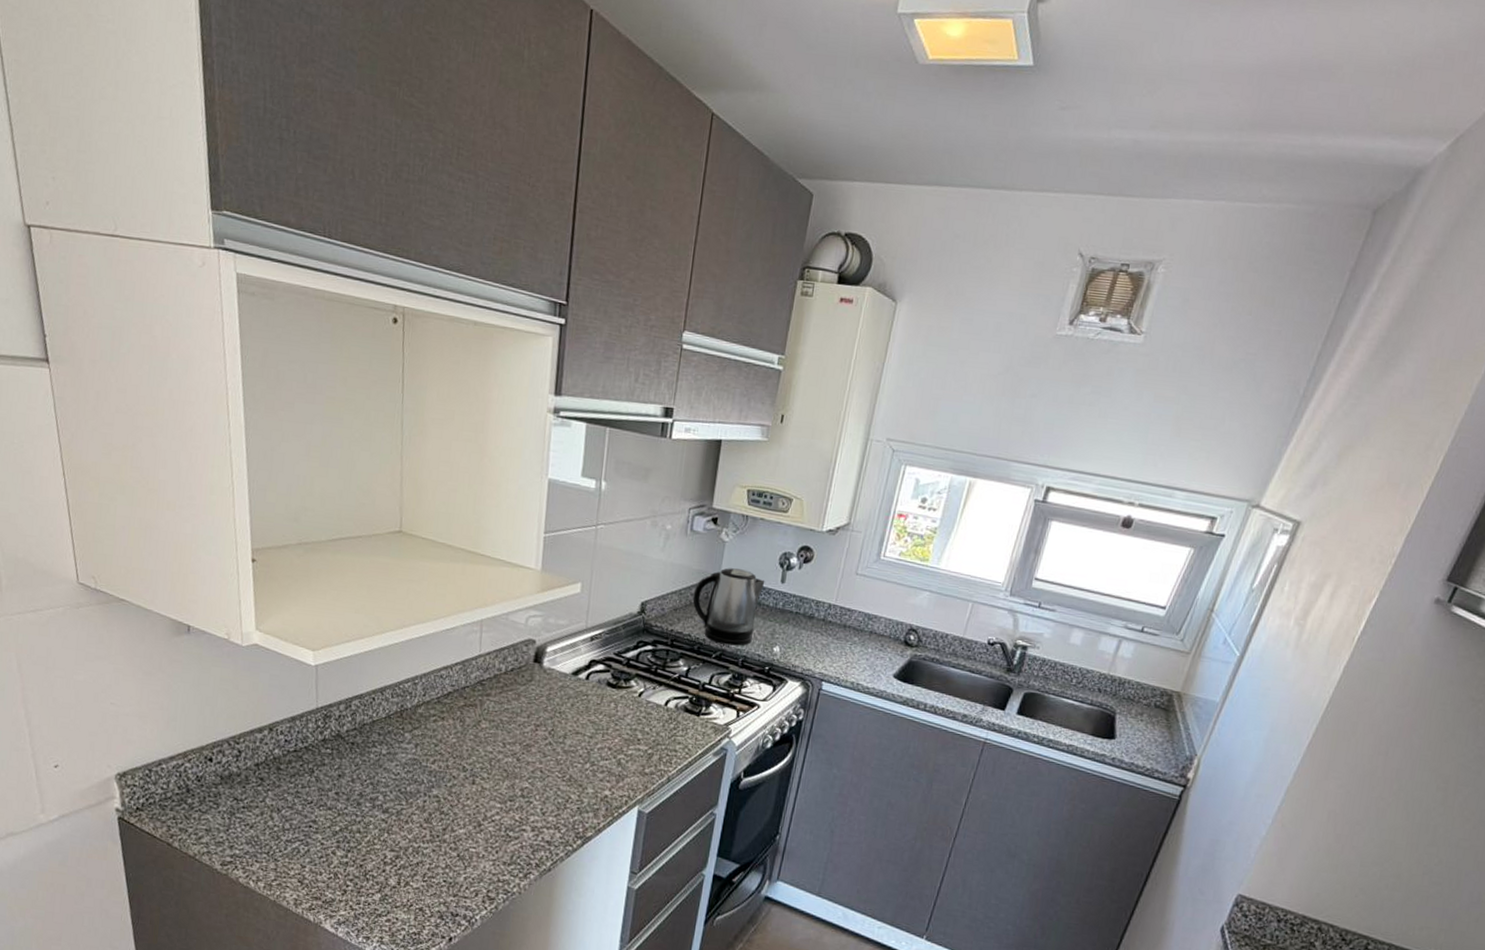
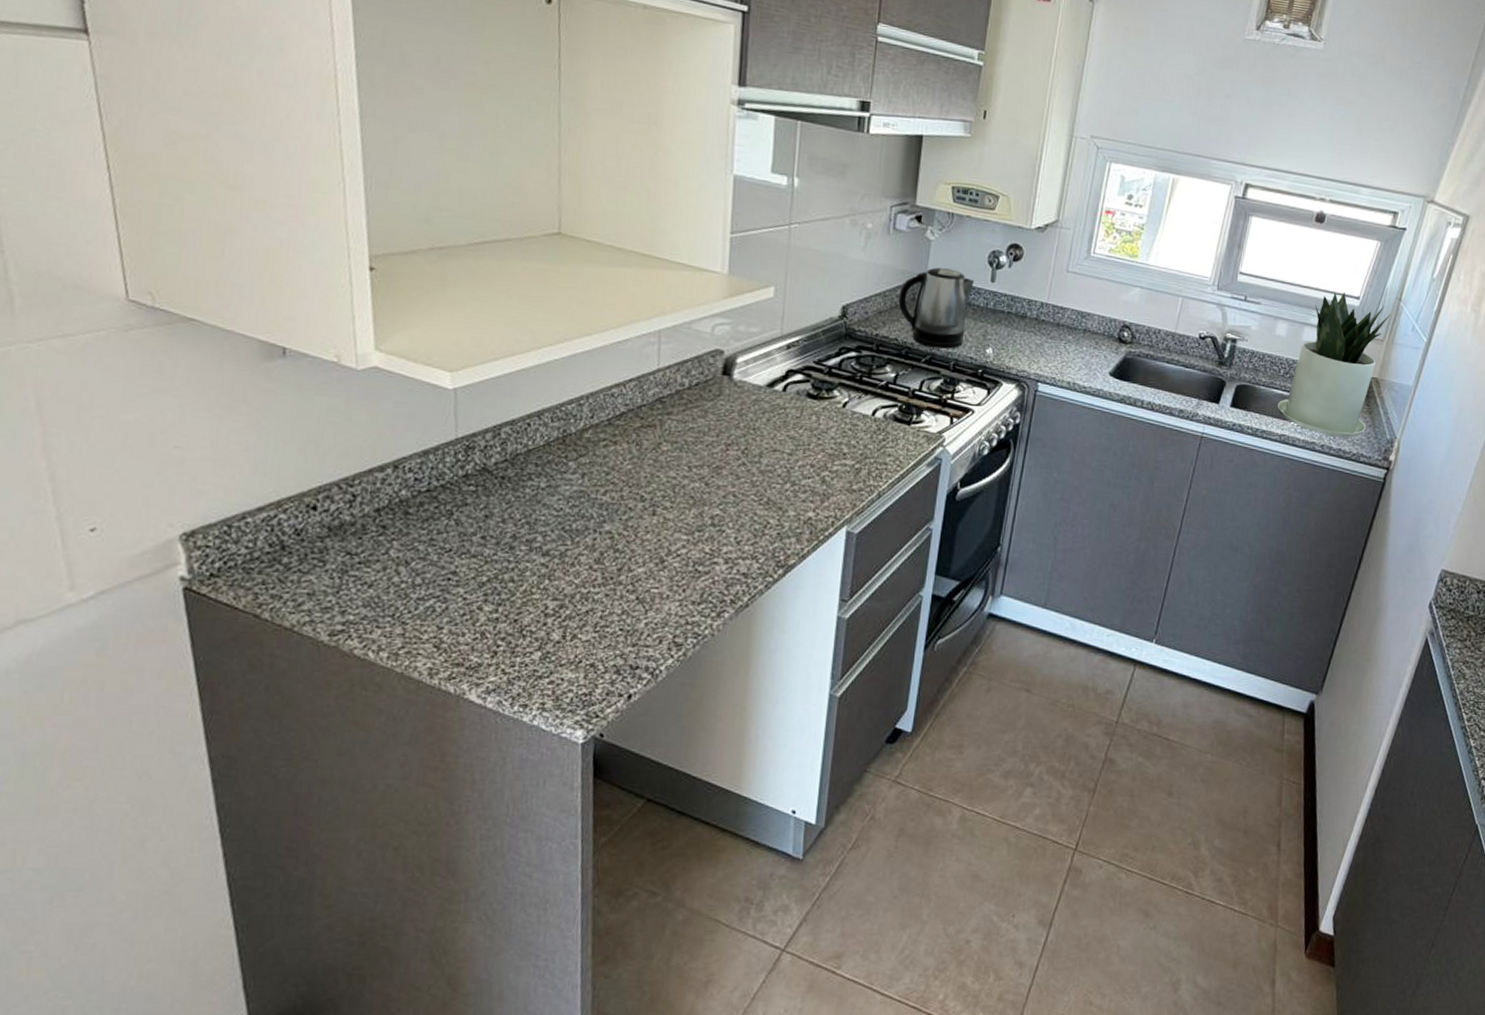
planter: none [1066,602,1200,752] -> present [1277,293,1391,438]

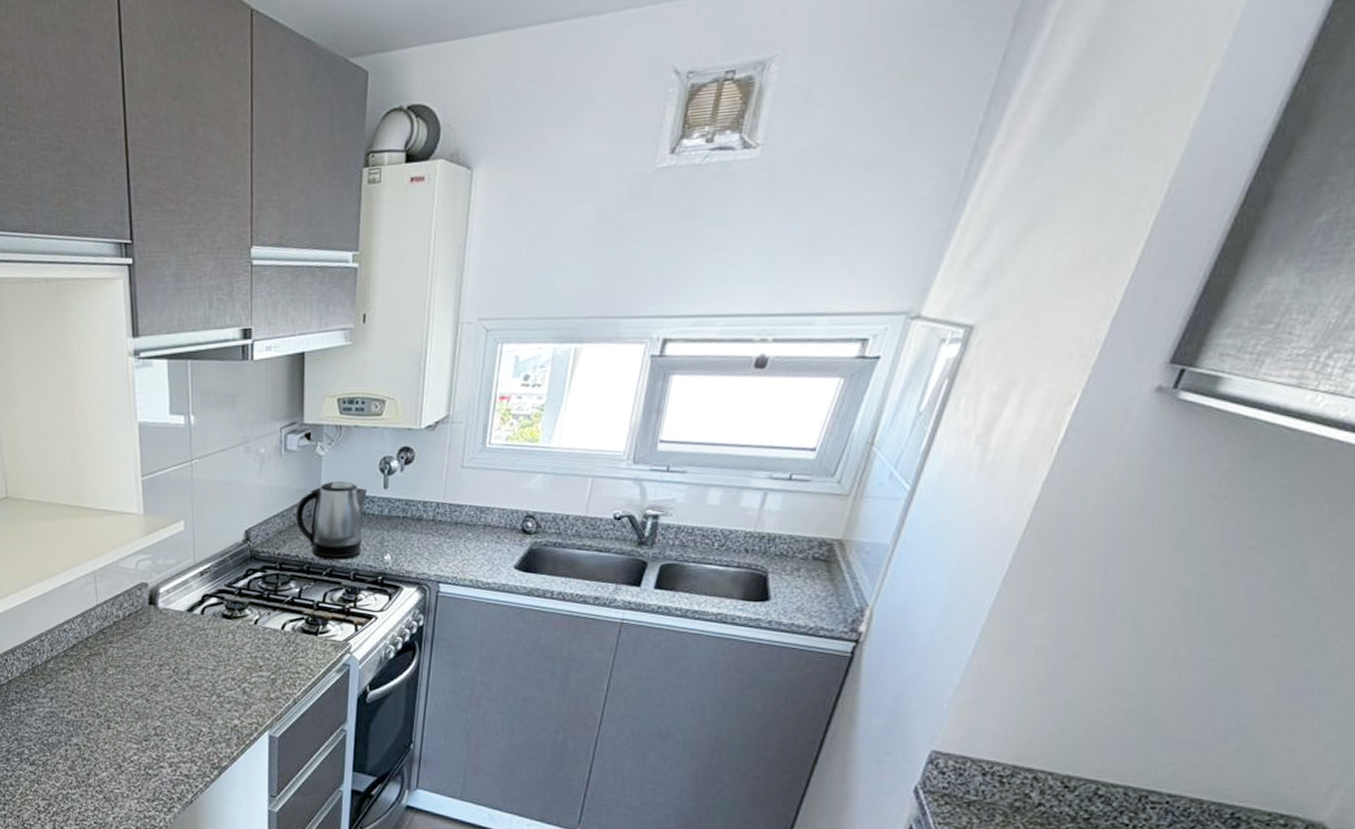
planter: present [1277,293,1391,438] -> none [711,446,860,611]

